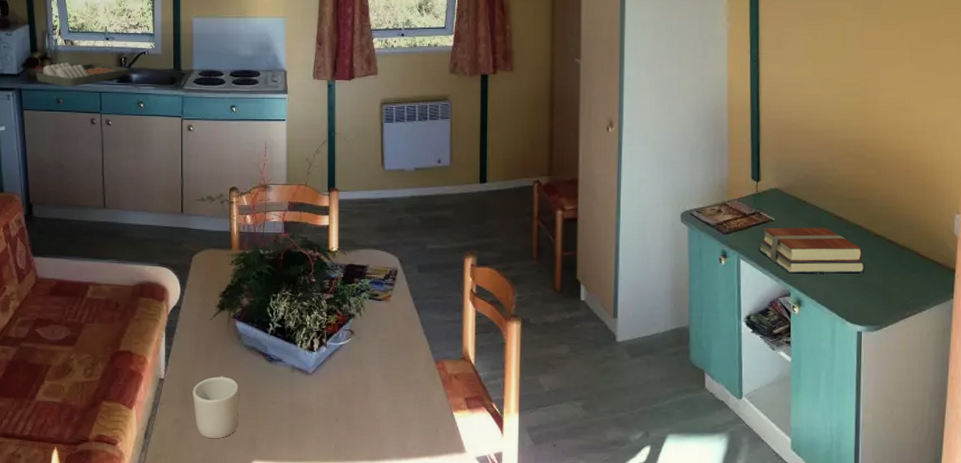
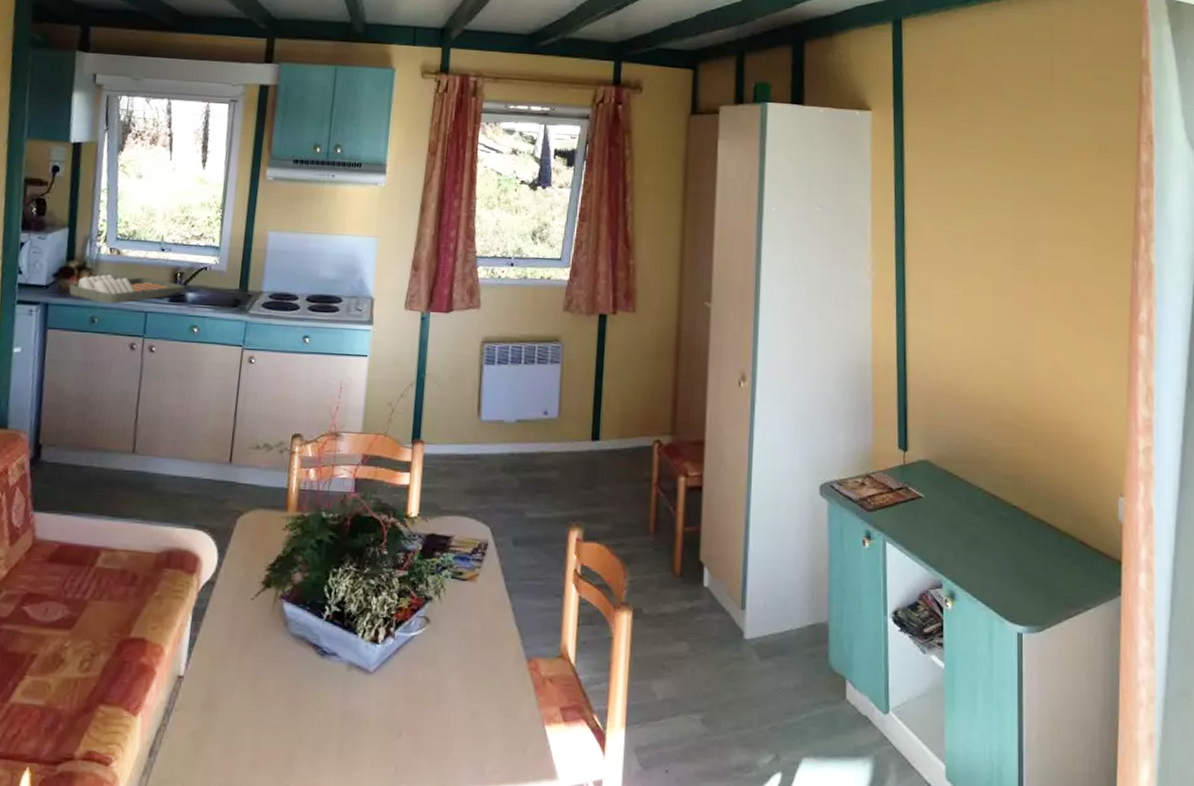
mug: present [193,375,239,439] -> none [217,673,279,759]
books: present [758,227,866,274] -> none [906,505,1025,563]

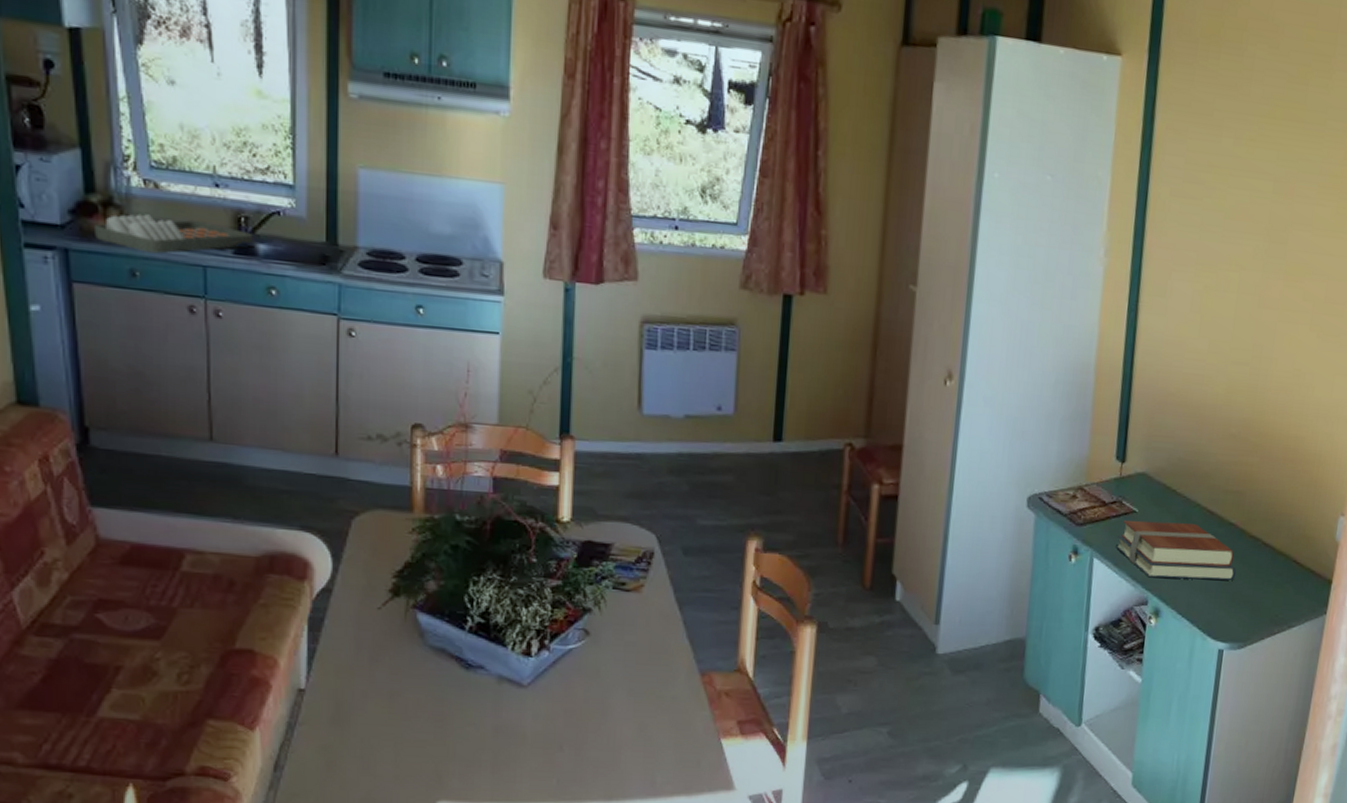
books: none [906,505,1025,563] -> present [1116,520,1237,581]

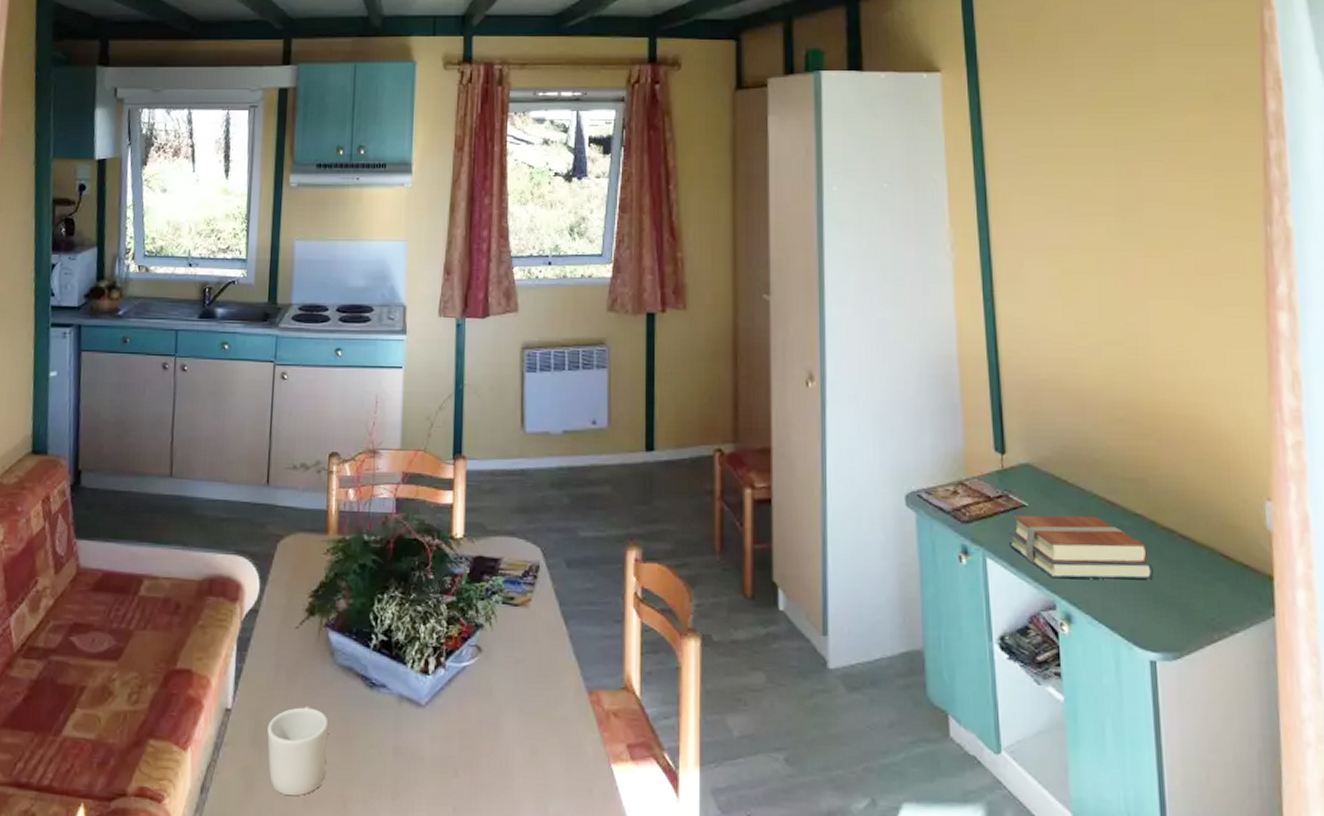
sushi platter: present [95,213,255,254] -> none [100,293,215,323]
mug: none [349,686,420,773] -> present [267,706,329,797]

